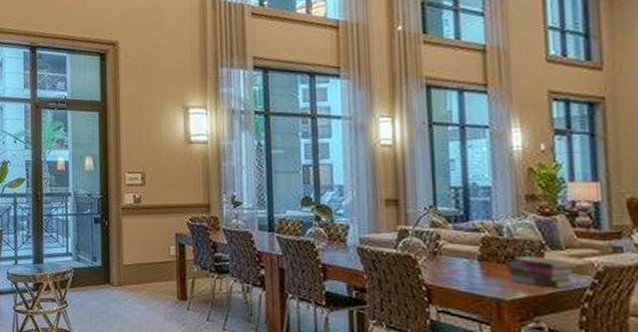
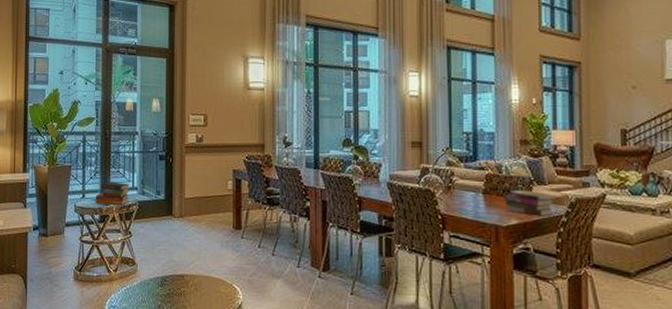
books: none [28,247,64,272] -> present [95,181,130,205]

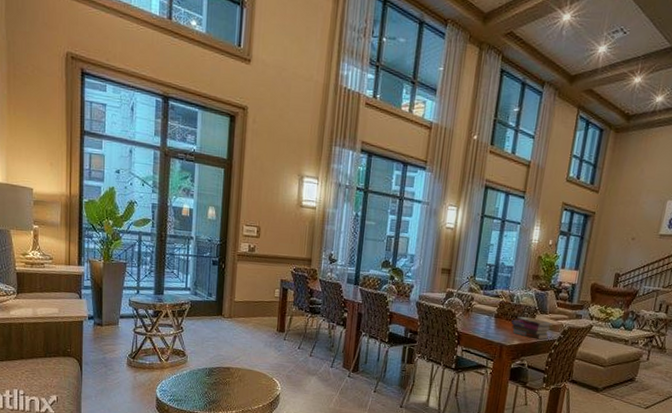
books: present [95,181,130,205] -> none [149,280,183,303]

